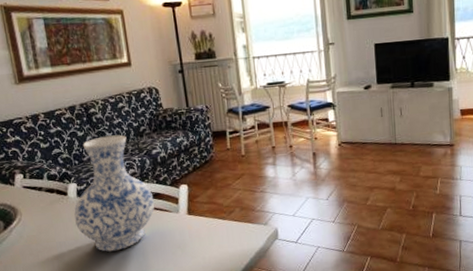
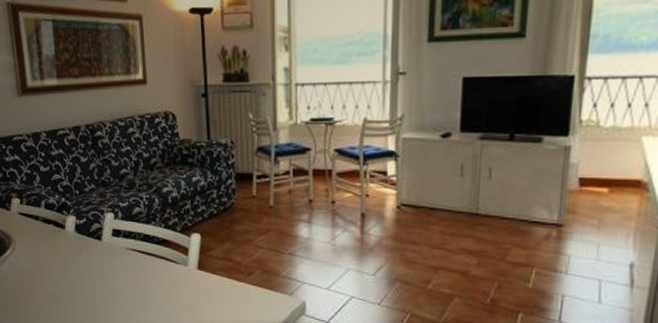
vase: present [74,134,155,252] -> none [70,165,161,300]

